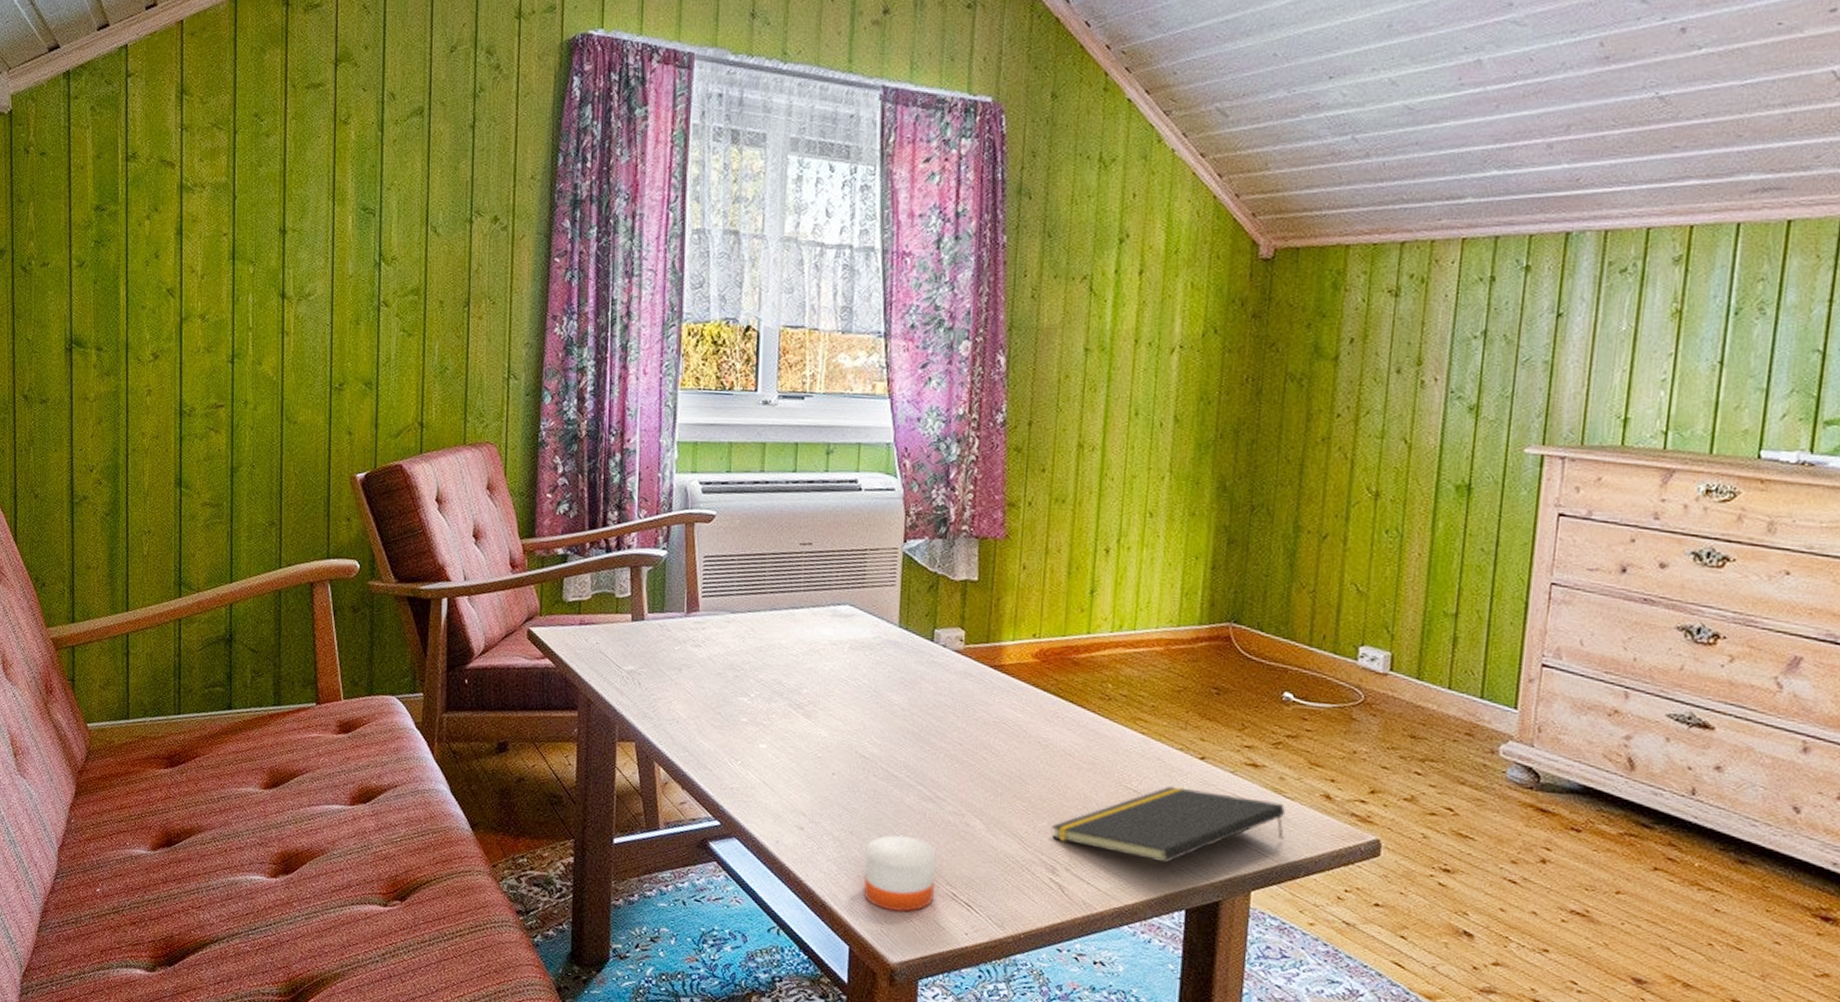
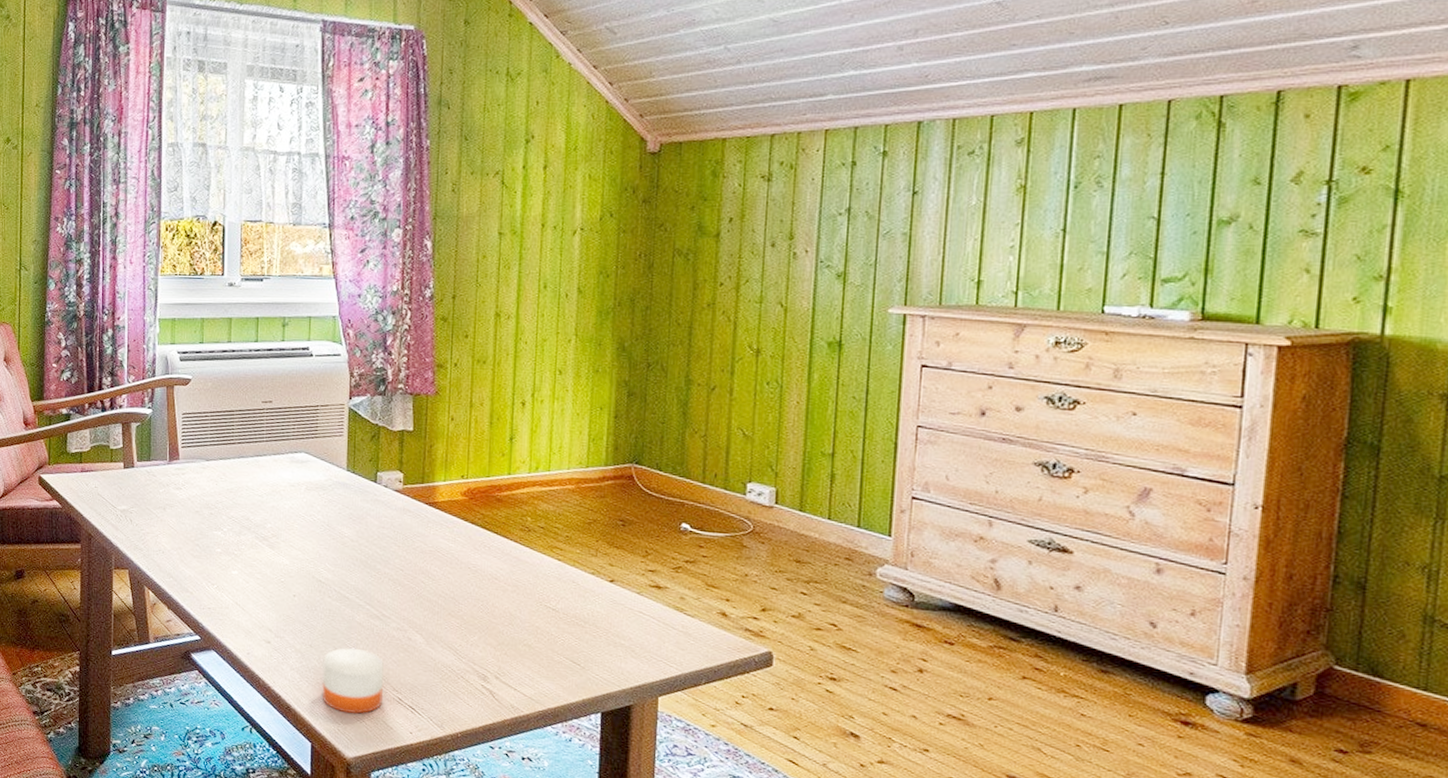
notepad: present [1051,786,1285,863] -> none [482,605,686,672]

